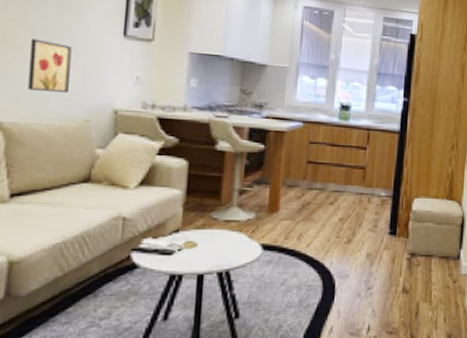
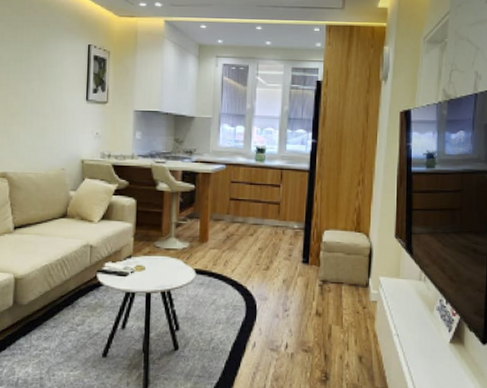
wall art: present [28,38,72,93] -> none [22,107,51,148]

